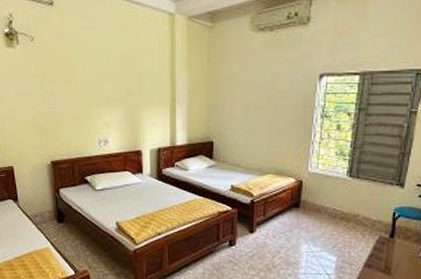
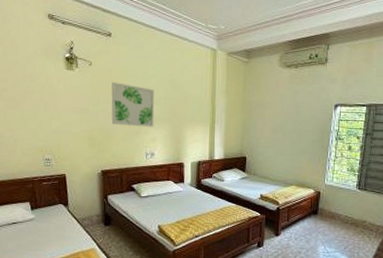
wall art: none [57,59,106,110] -> present [111,82,155,127]

